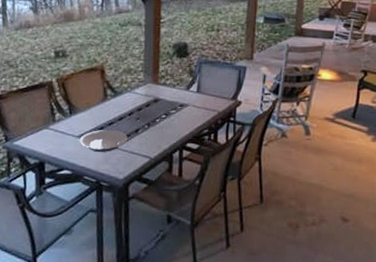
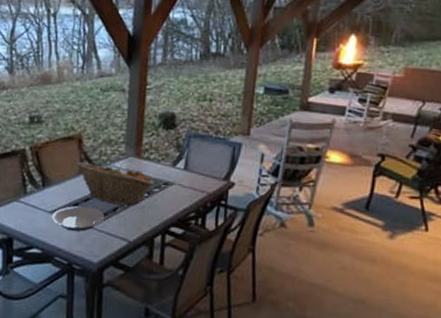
fruit basket: none [100,90,171,127] -> present [77,161,154,206]

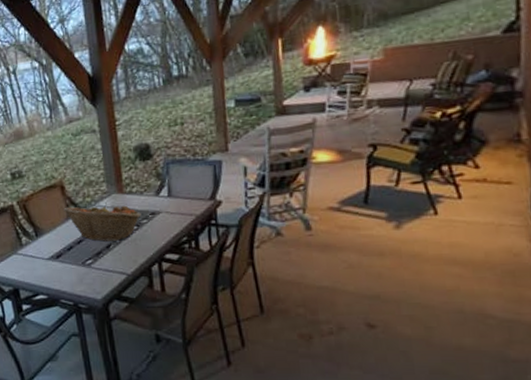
plate: present [51,206,105,232] -> none [50,249,100,273]

